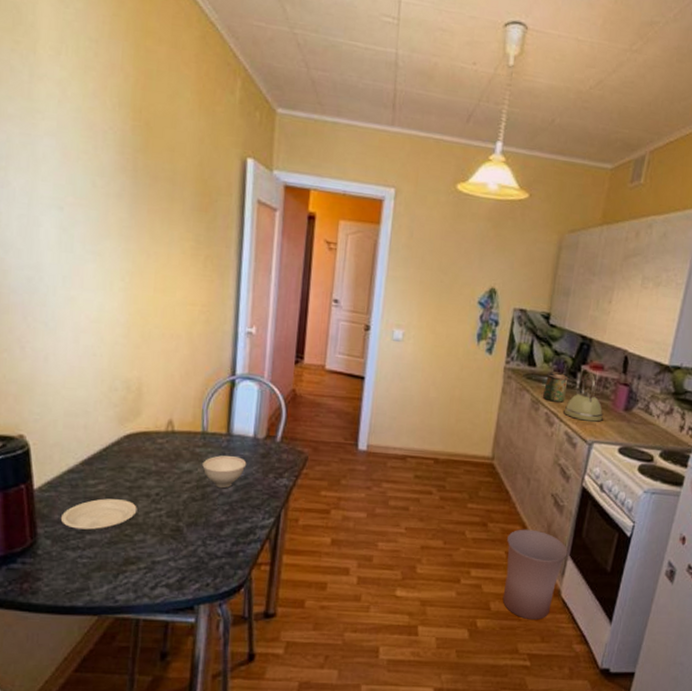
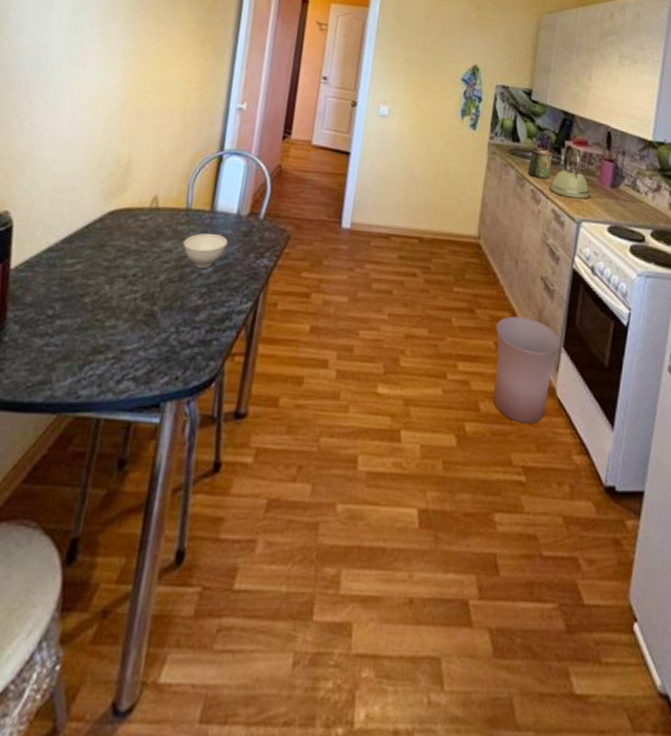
plate: present [60,498,137,531] -> none [32,279,113,315]

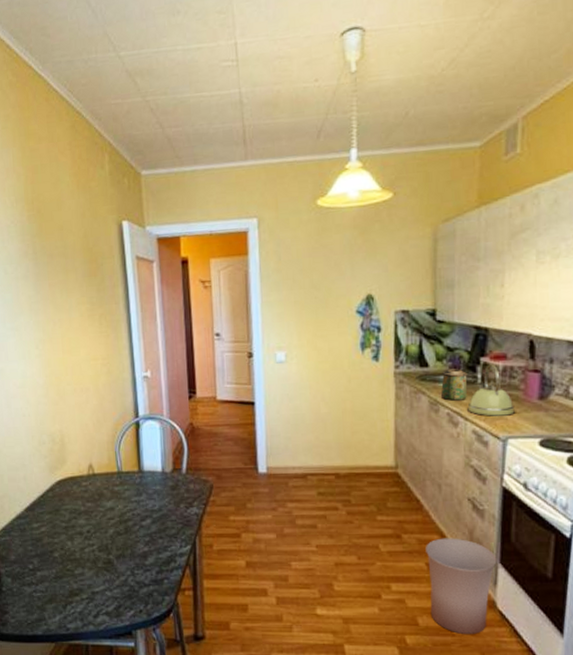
bowl: present [183,233,228,269] -> none [122,491,159,522]

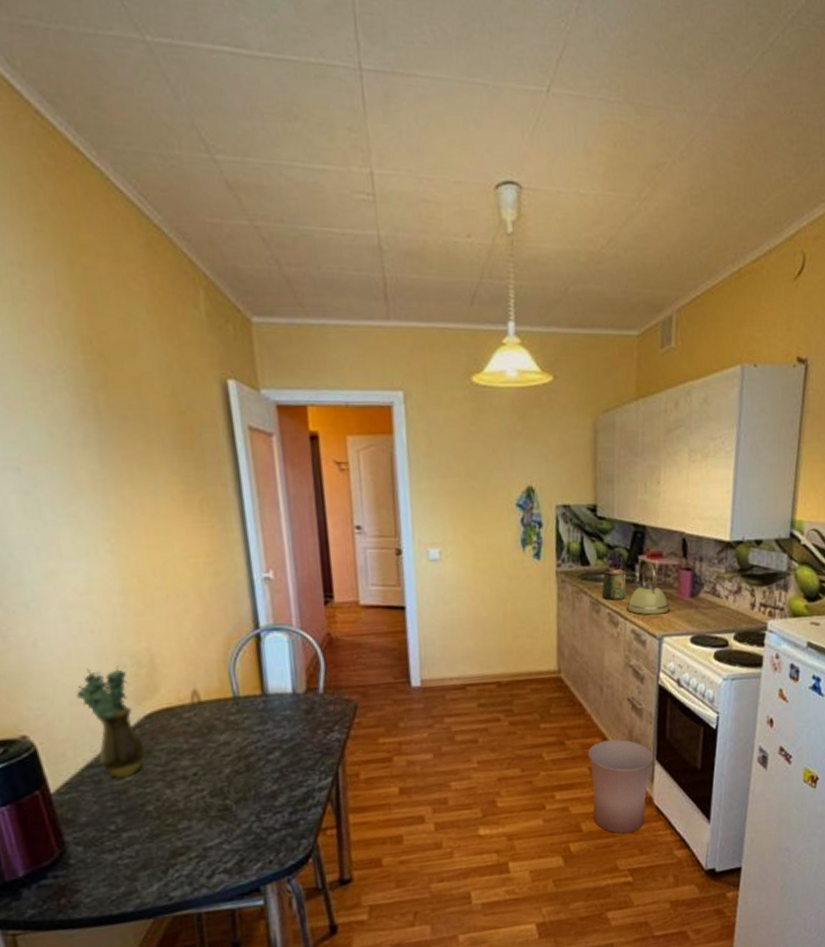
vase: none [12,442,55,530] -> present [76,666,145,780]

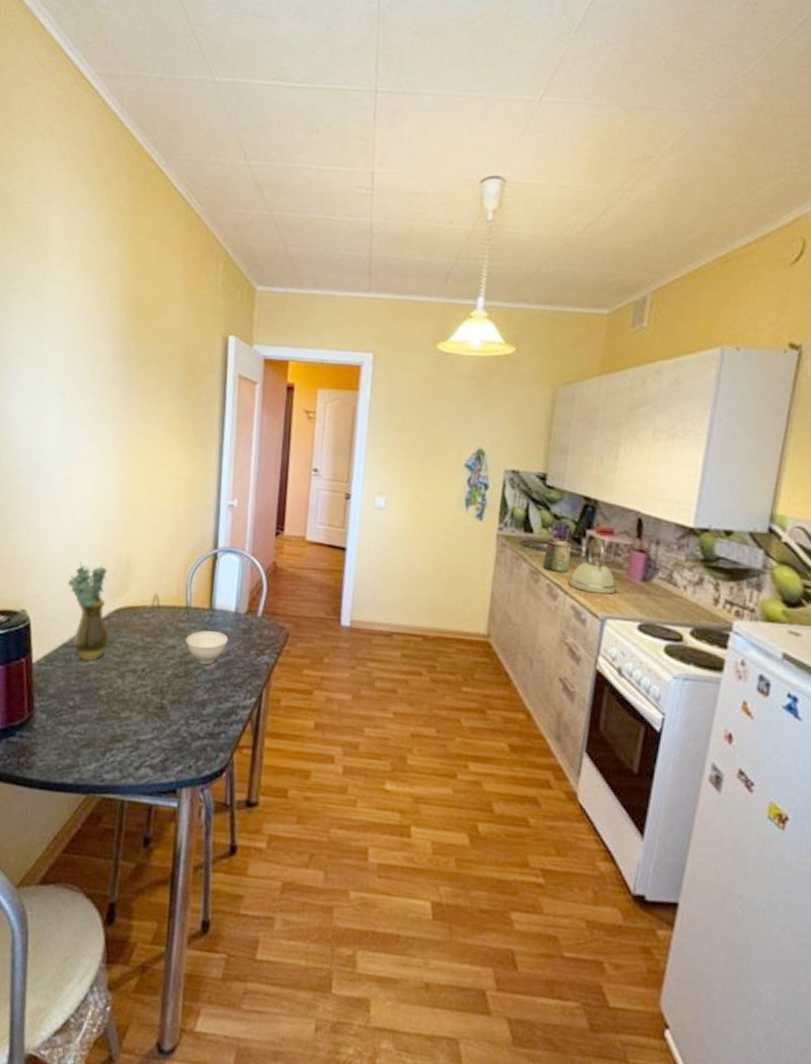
bowl: none [240,717,290,756] -> present [186,631,229,666]
waste bin: present [588,739,654,834] -> none [507,718,583,828]

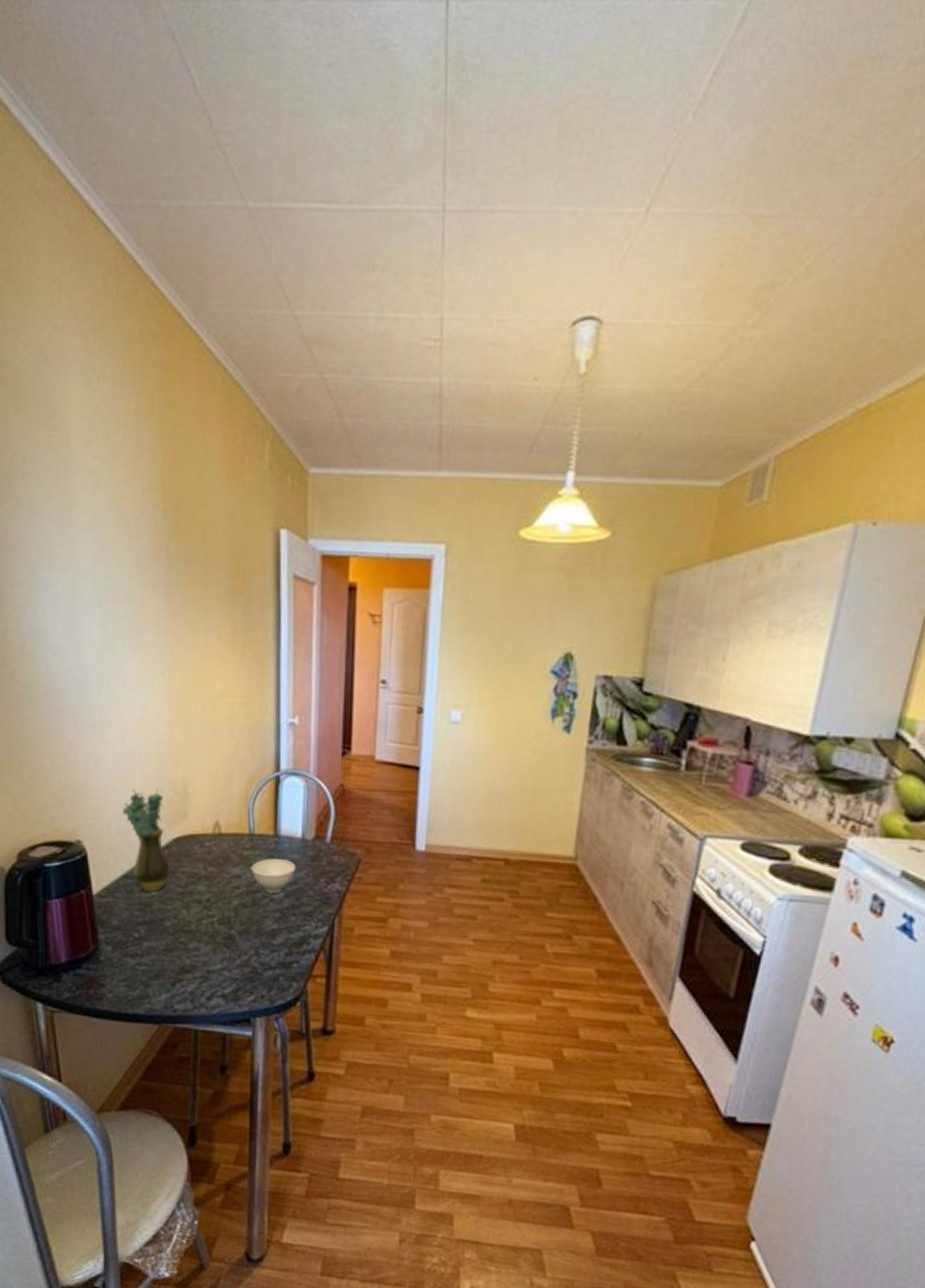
canister: present [543,538,572,573] -> none [637,750,670,789]
kettle: present [568,538,616,595] -> none [665,749,719,811]

